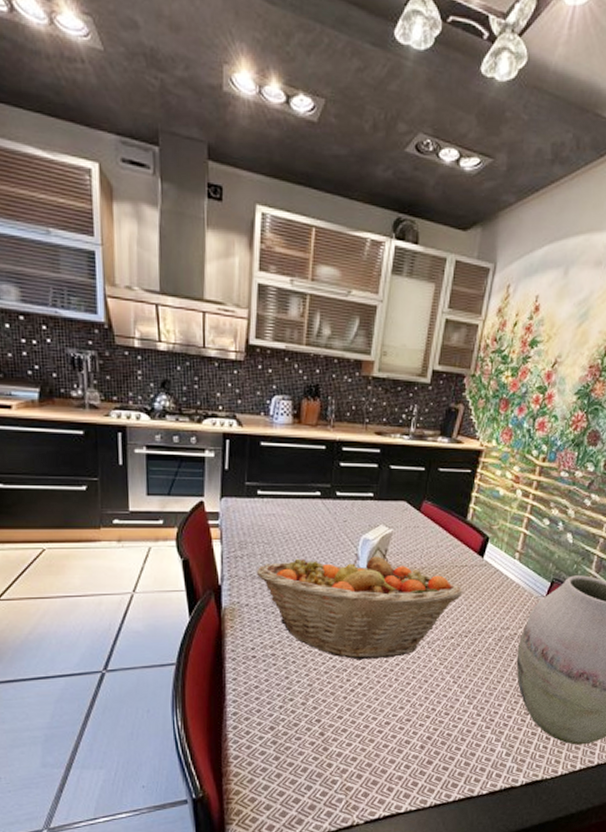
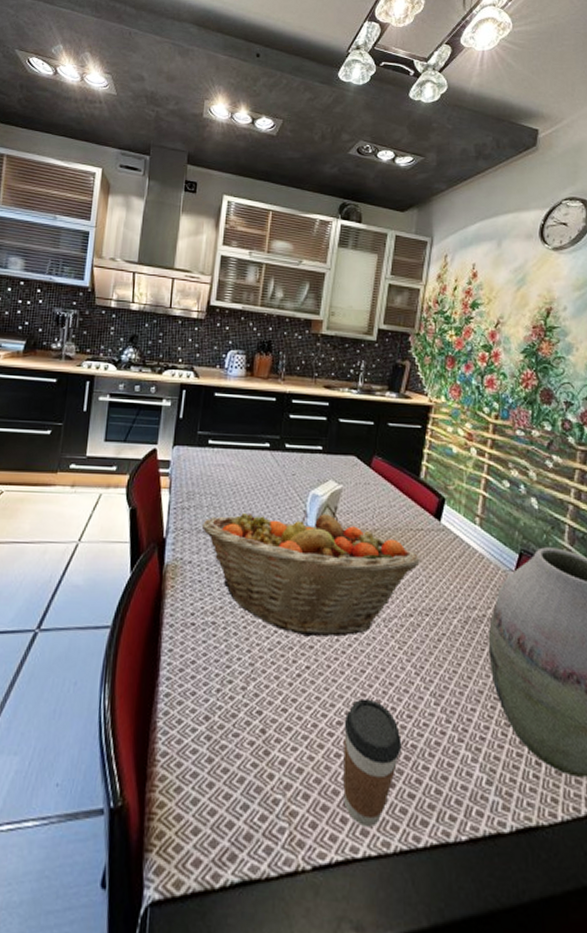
coffee cup: none [390,704,439,792] -> present [343,698,402,827]

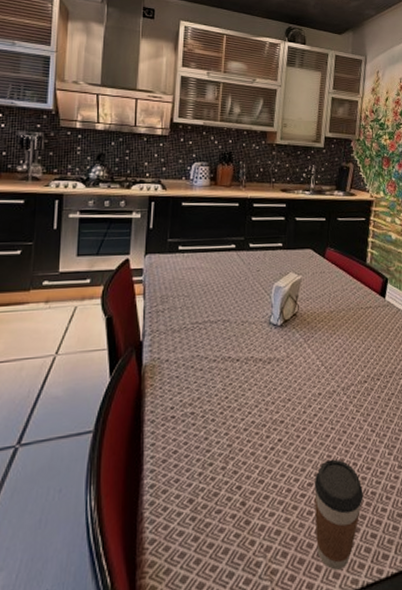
fruit basket: present [201,510,420,637] -> none [176,301,370,413]

